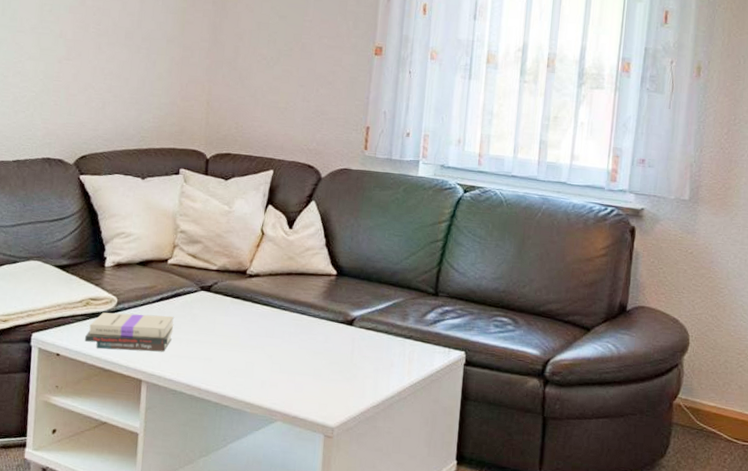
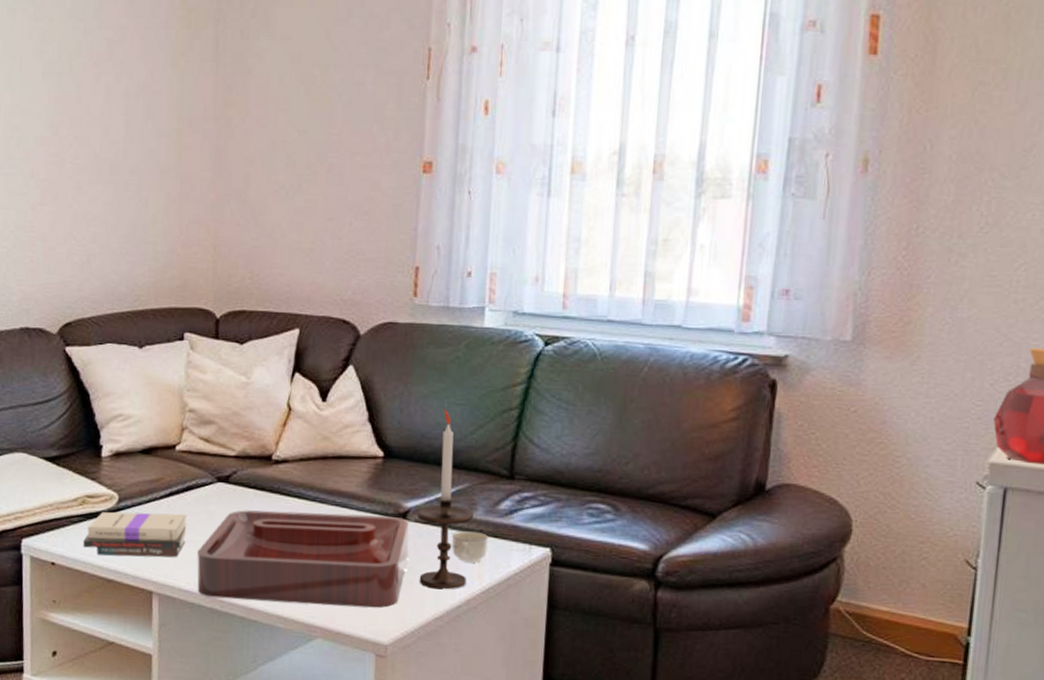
decorative tray: none [179,314,355,396] -> present [197,510,409,607]
candlestick: none [361,239,407,384] -> present [417,409,475,590]
cup: none [388,336,417,362] -> present [451,531,488,563]

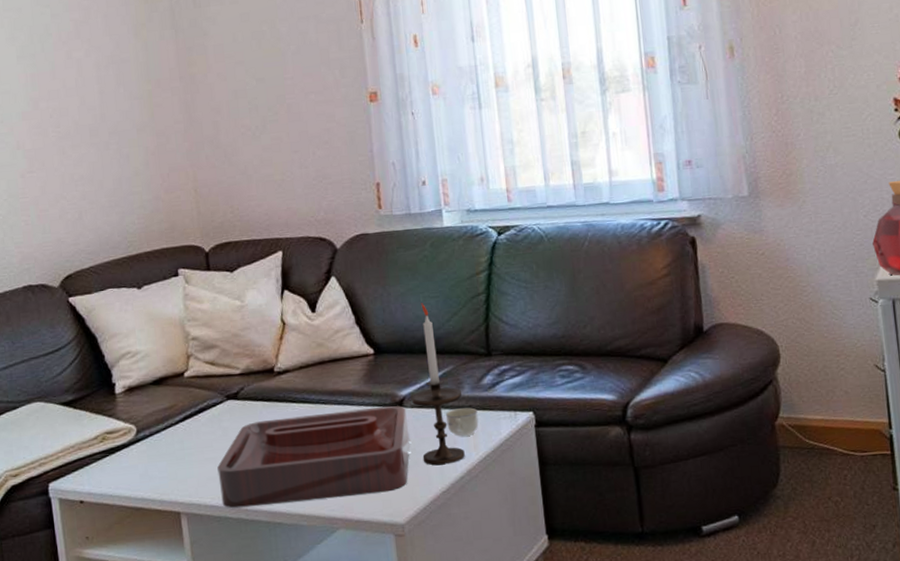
books: present [83,512,188,558] -> none [108,434,205,487]

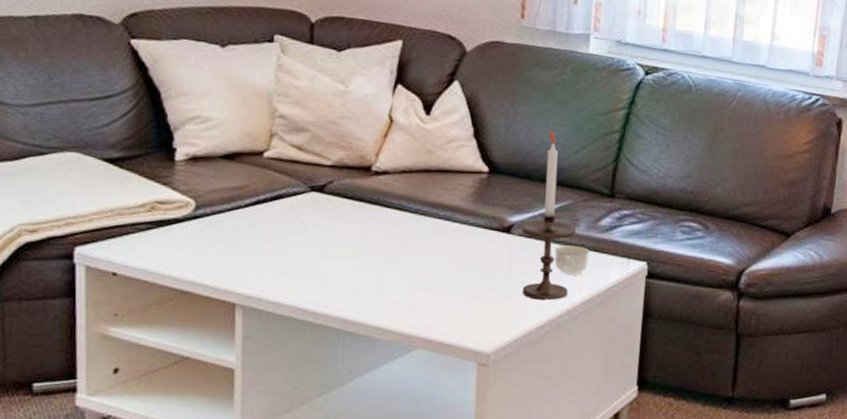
decorative tray: present [217,405,410,509] -> none [287,220,513,318]

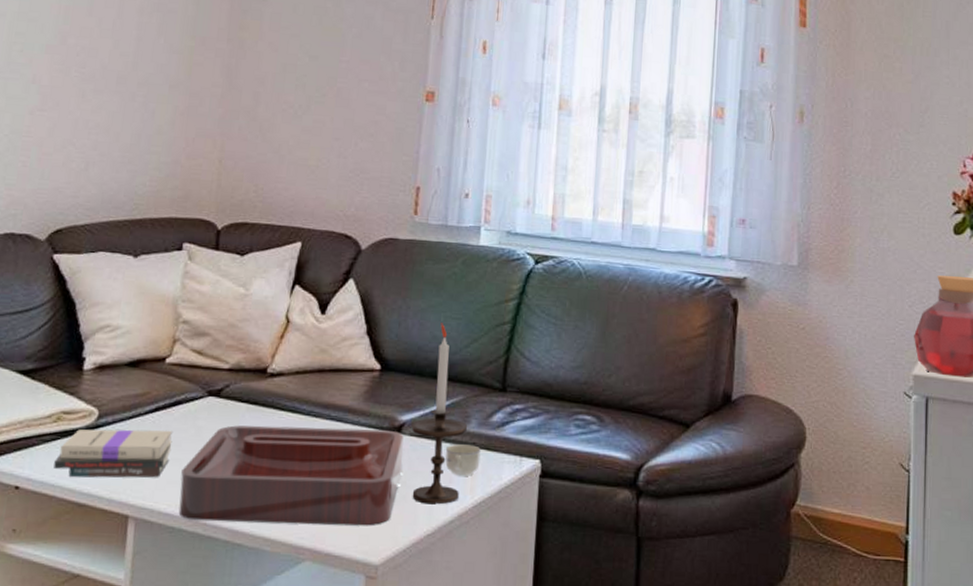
books: none [152,219,277,269] -> present [54,429,174,479]
decorative tray: none [287,220,513,318] -> present [178,425,404,525]

